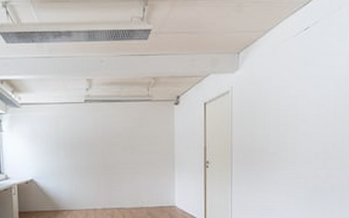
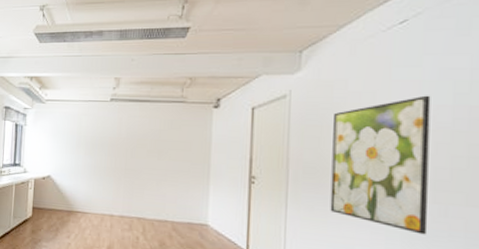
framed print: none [261,88,323,192] -> present [330,95,431,235]

